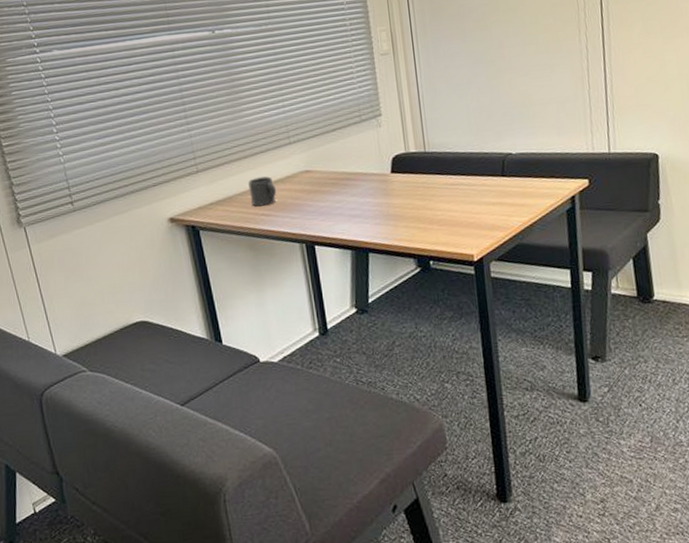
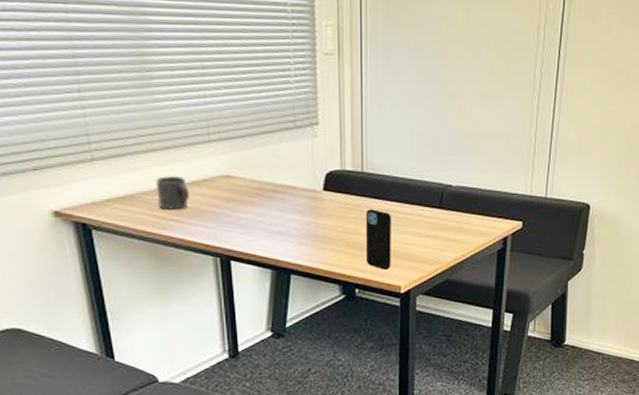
smartphone: none [432,184,462,240] -> present [365,209,391,270]

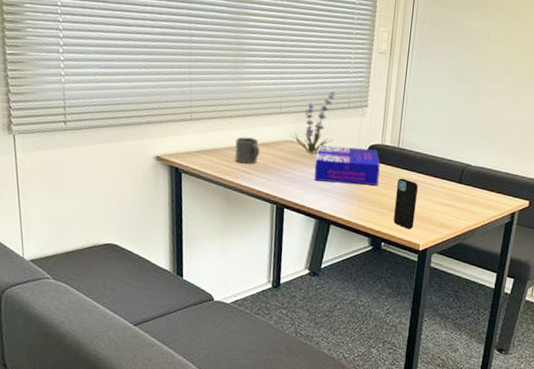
plant: none [227,108,281,191] -> present [291,91,336,155]
board game: none [261,176,343,223] -> present [314,144,380,186]

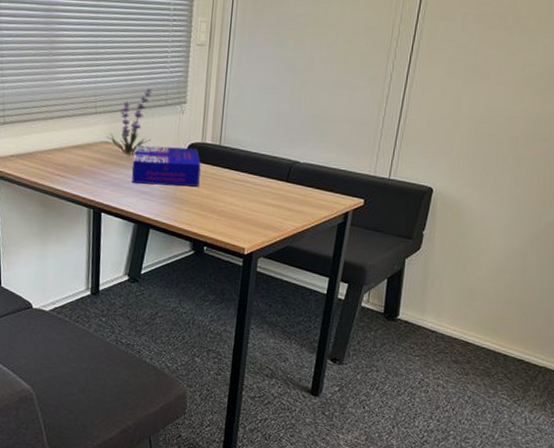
mug: present [234,137,261,164] -> none [49,139,76,167]
smartphone: present [393,178,418,229] -> none [215,178,242,232]

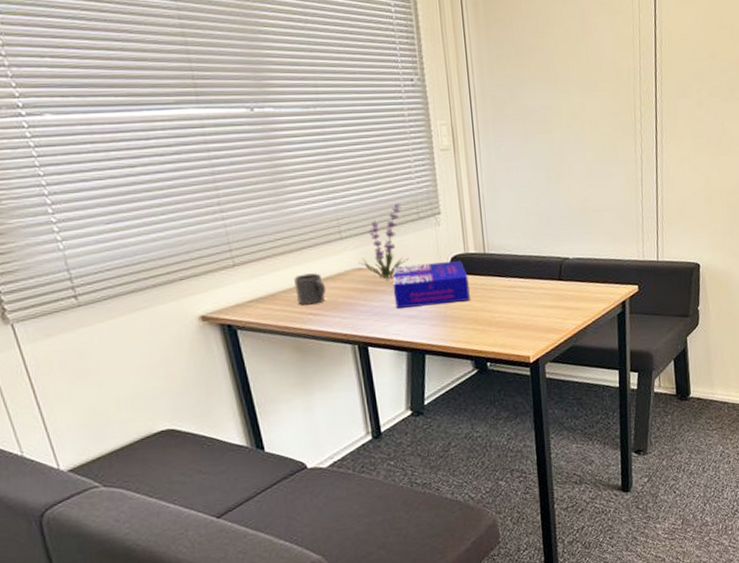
mug: none [49,139,76,167] -> present [294,273,327,305]

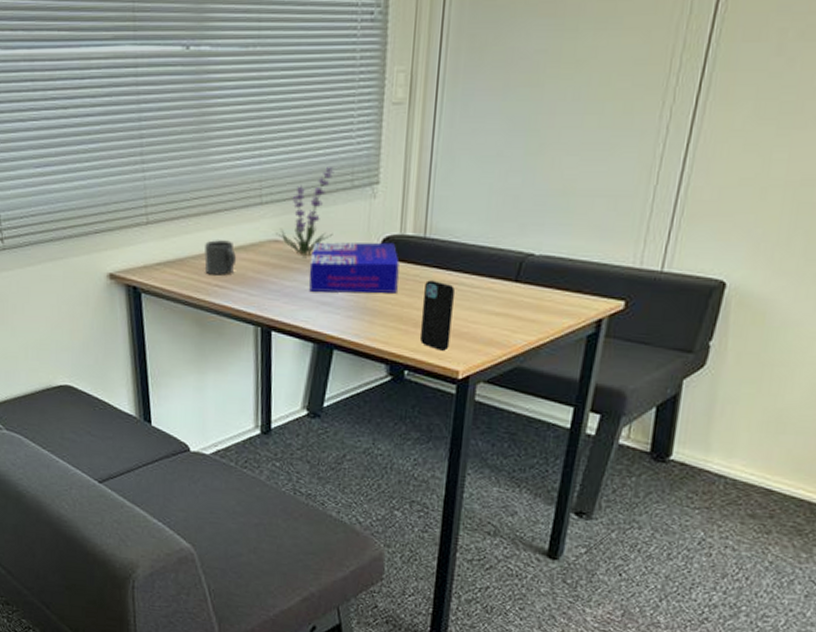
smartphone: none [491,286,519,342] -> present [419,280,454,351]

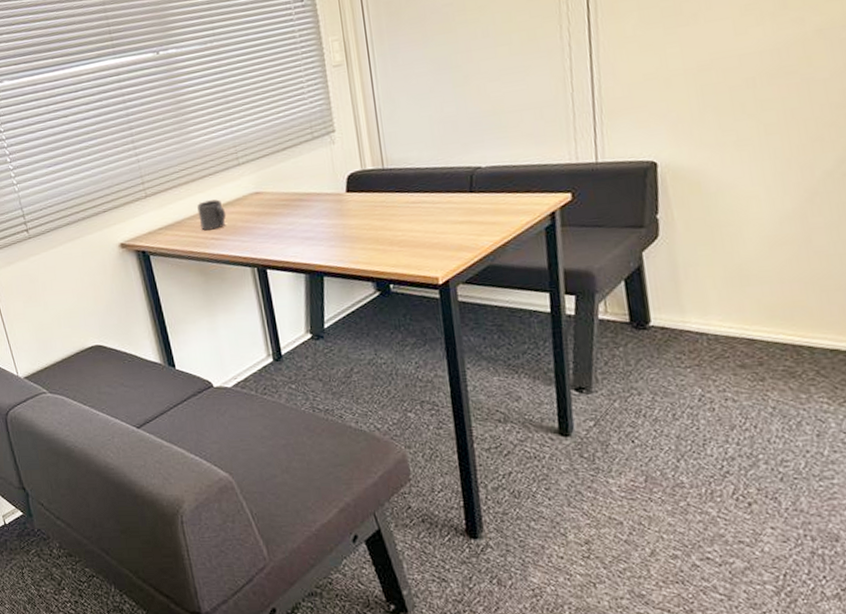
plant: present [276,167,334,257] -> none [256,125,304,202]
board game: present [309,242,400,294] -> none [289,177,369,230]
smartphone: present [419,280,454,351] -> none [392,203,425,262]

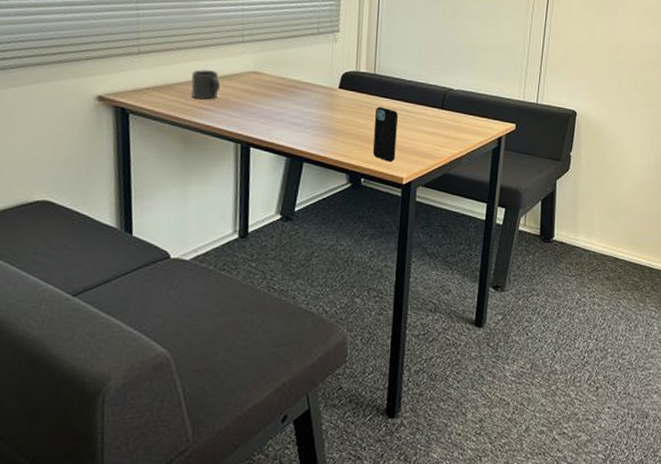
smartphone: none [392,203,425,262] -> present [372,107,398,162]

